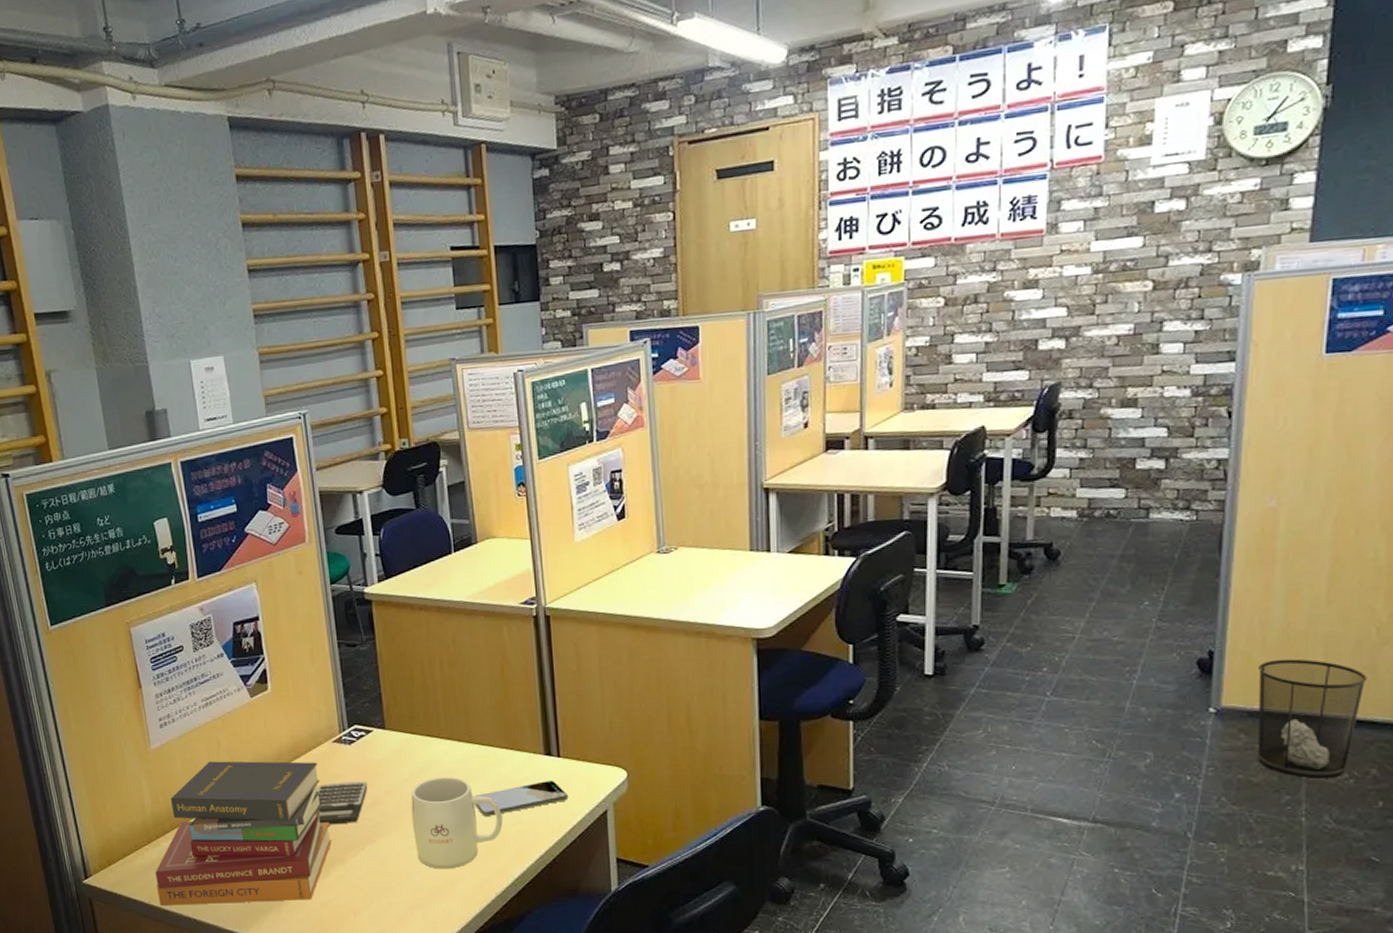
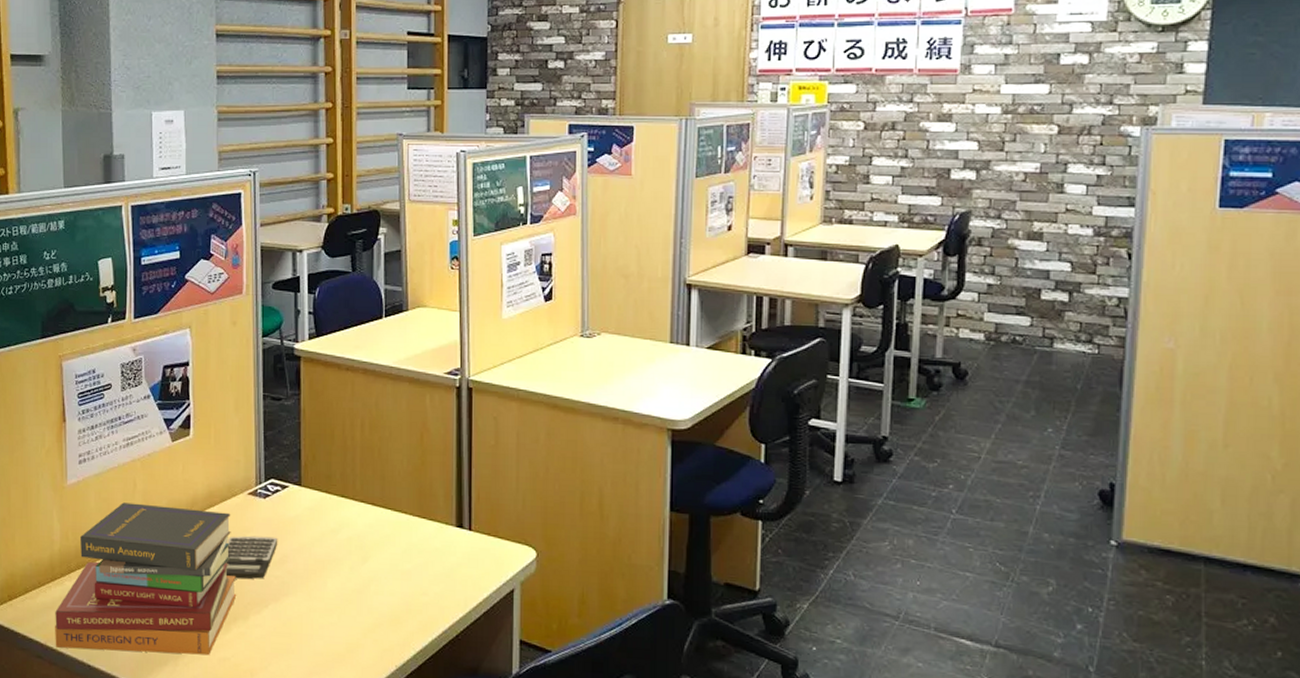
mug: present [411,777,503,869] -> none [318,540,409,636]
smartphone: present [473,780,569,816] -> none [382,553,477,585]
waste bin: present [1258,658,1367,779] -> none [1158,498,1264,623]

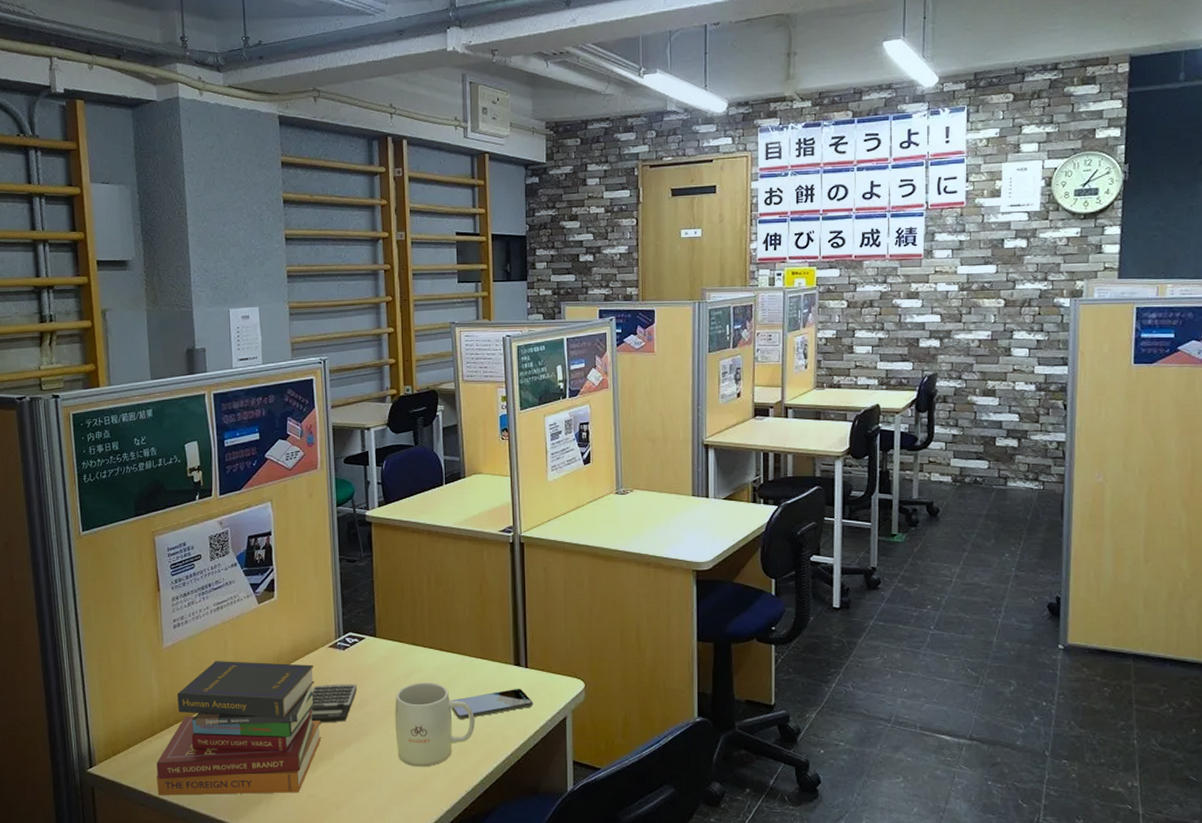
mug: none [318,540,409,636] -> present [394,683,475,767]
smartphone: none [382,553,477,585] -> present [450,688,534,719]

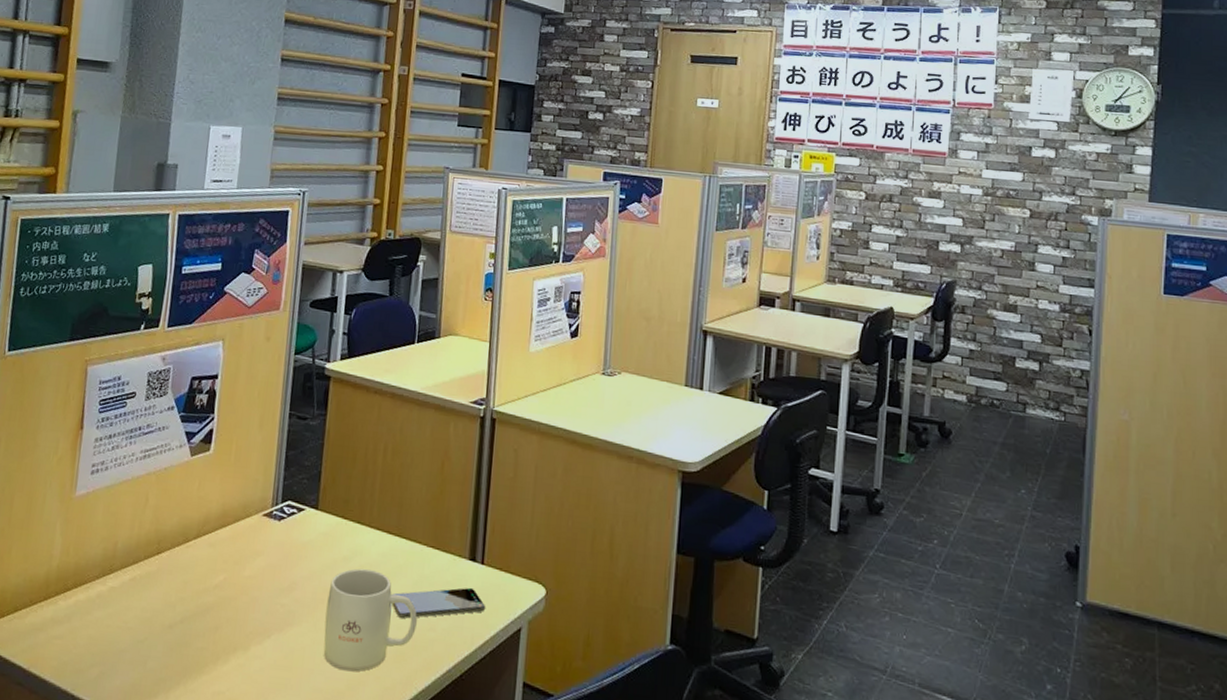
books: present [156,661,322,795] -> none [38,518,243,688]
calculator: present [311,684,357,723] -> none [230,559,289,606]

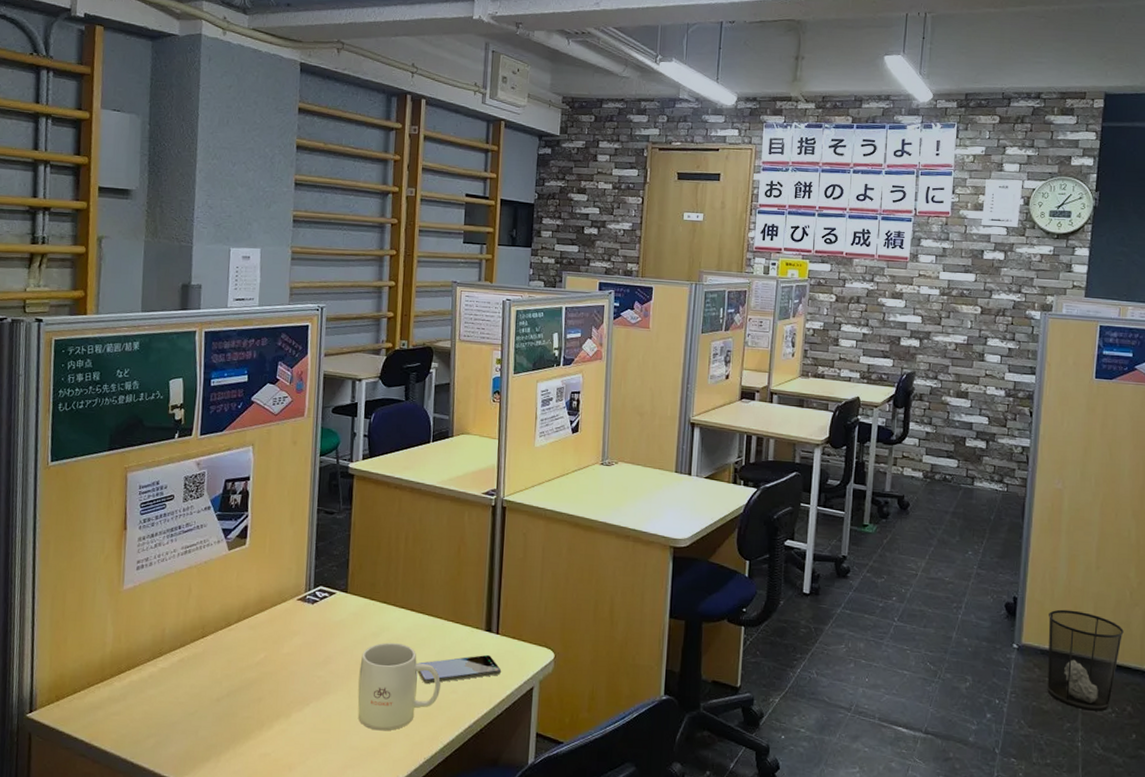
waste bin: none [1117,562,1207,688] -> present [1047,609,1124,711]

